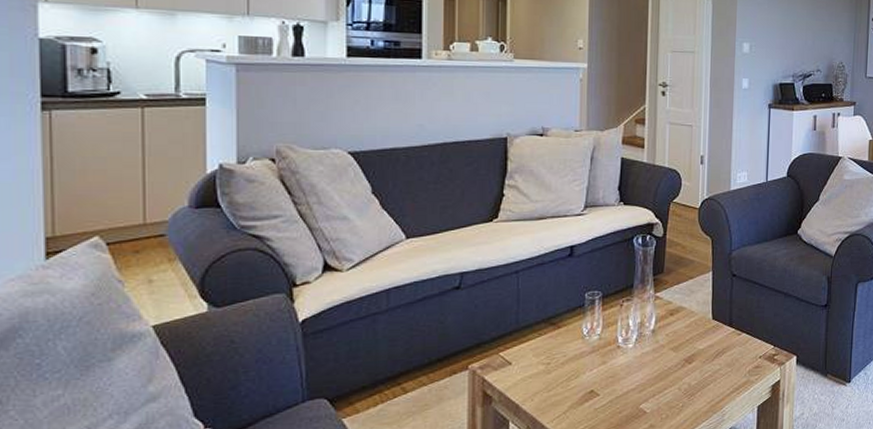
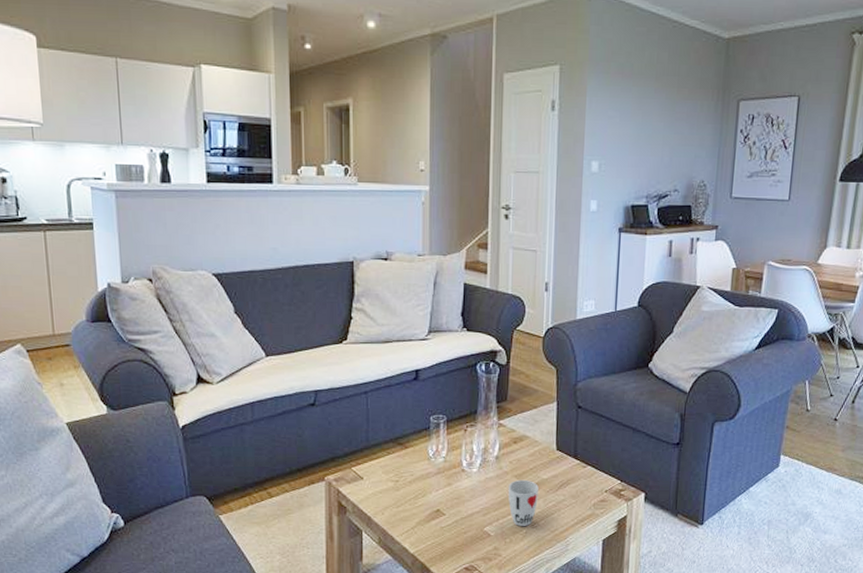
cup: none [664,351,695,400] -> present [508,479,539,526]

